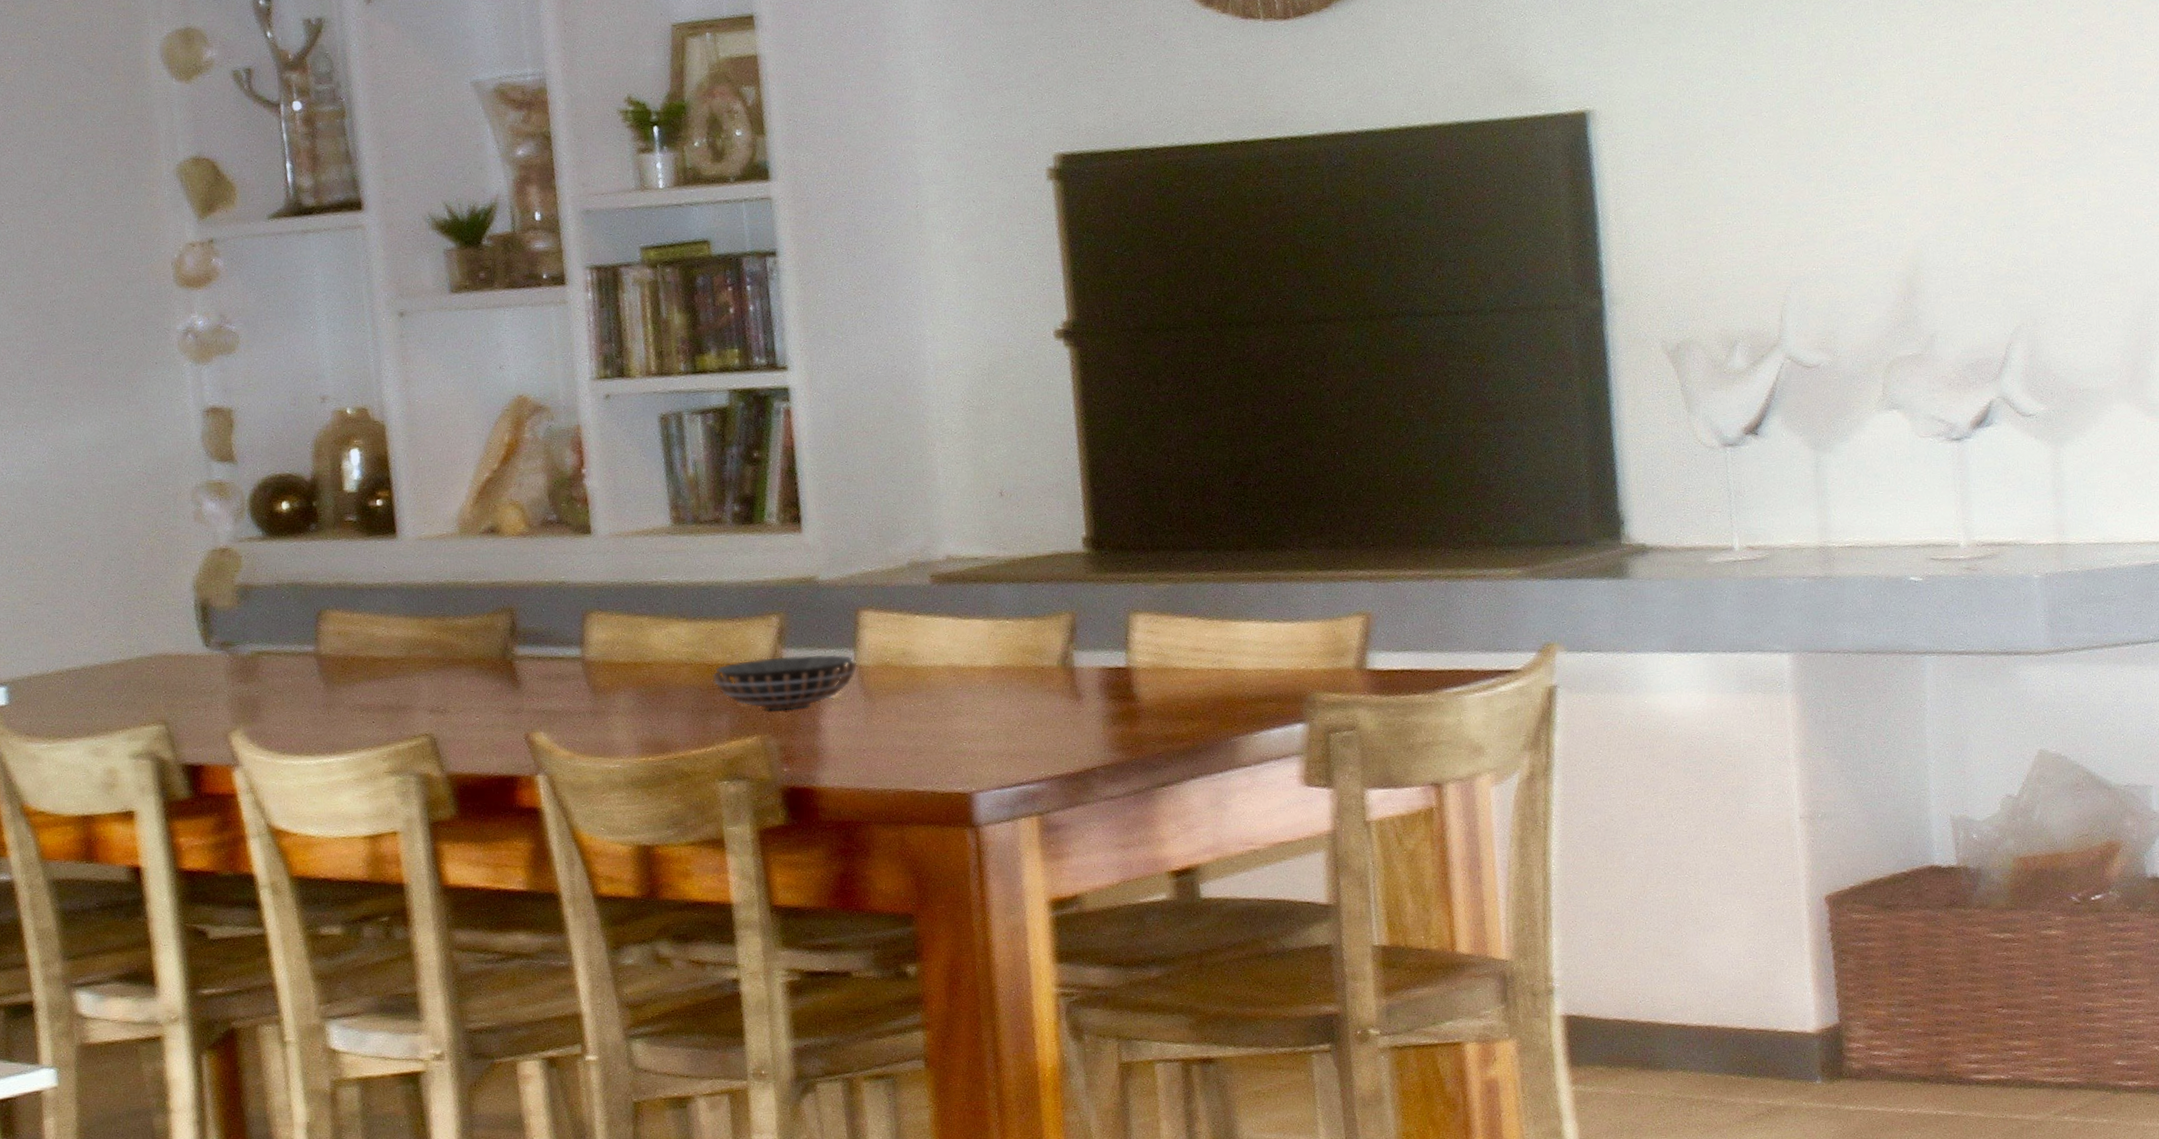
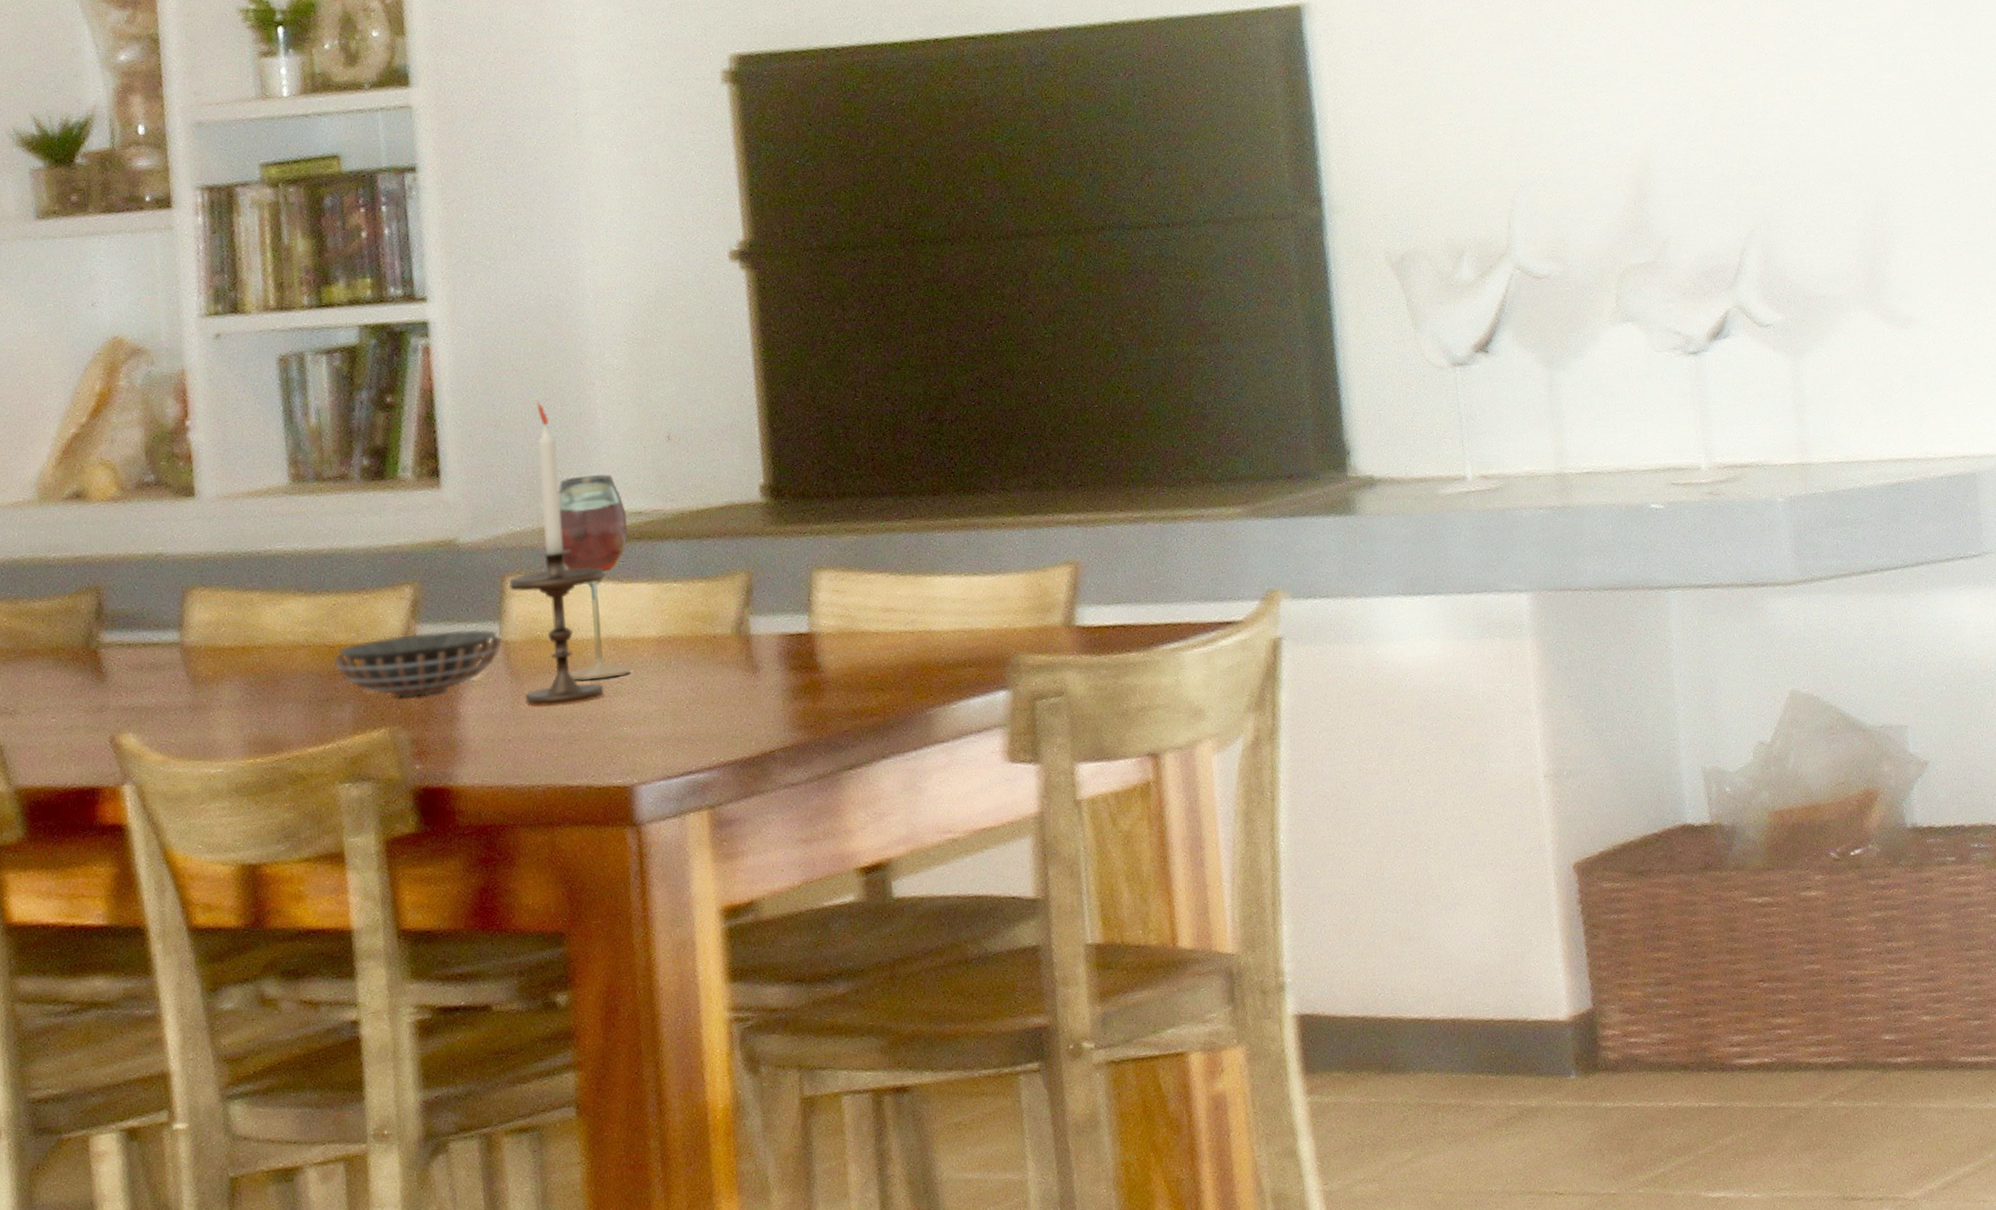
candlestick: none [862,458,946,722] -> present [508,400,604,706]
wineglass: none [904,524,970,701] -> present [558,474,632,681]

